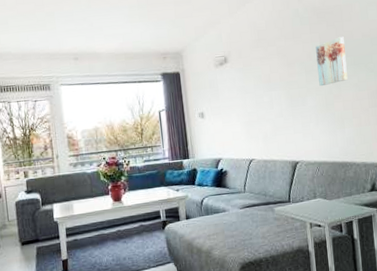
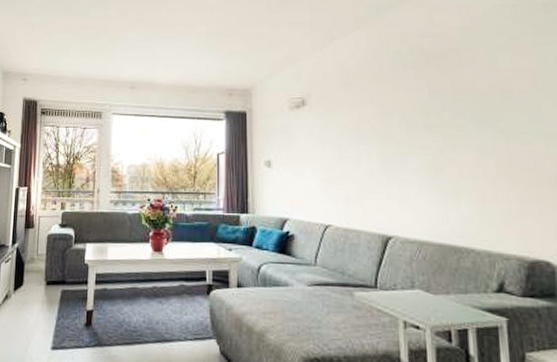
wall art: present [315,37,348,87] -> none [422,86,466,145]

